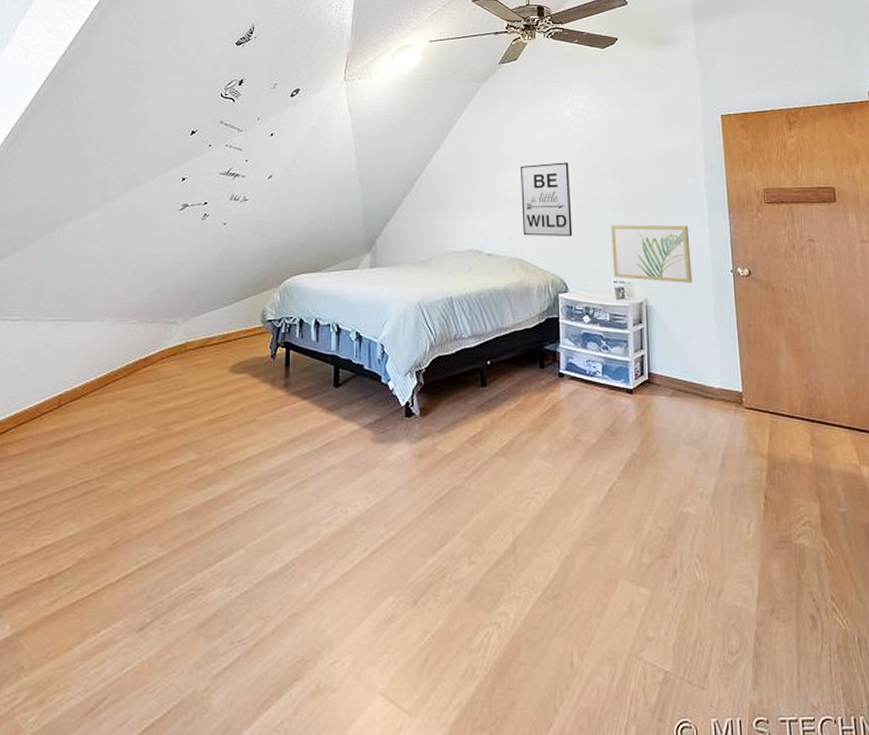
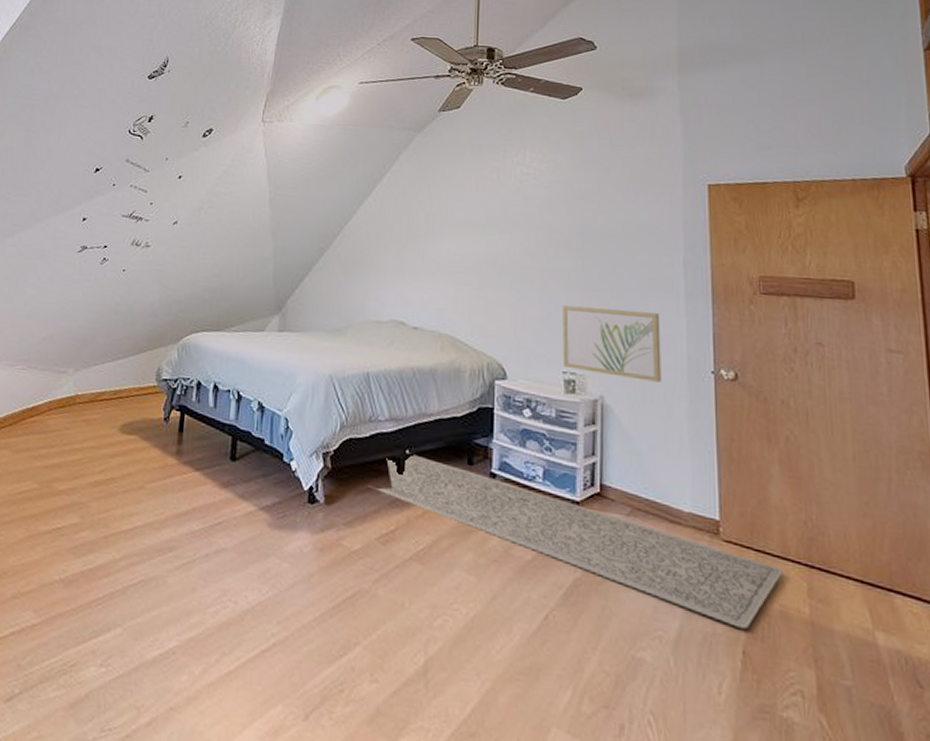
rug: none [459,363,792,477] -> present [371,452,783,629]
wall art: present [521,162,573,236] -> none [456,228,516,315]

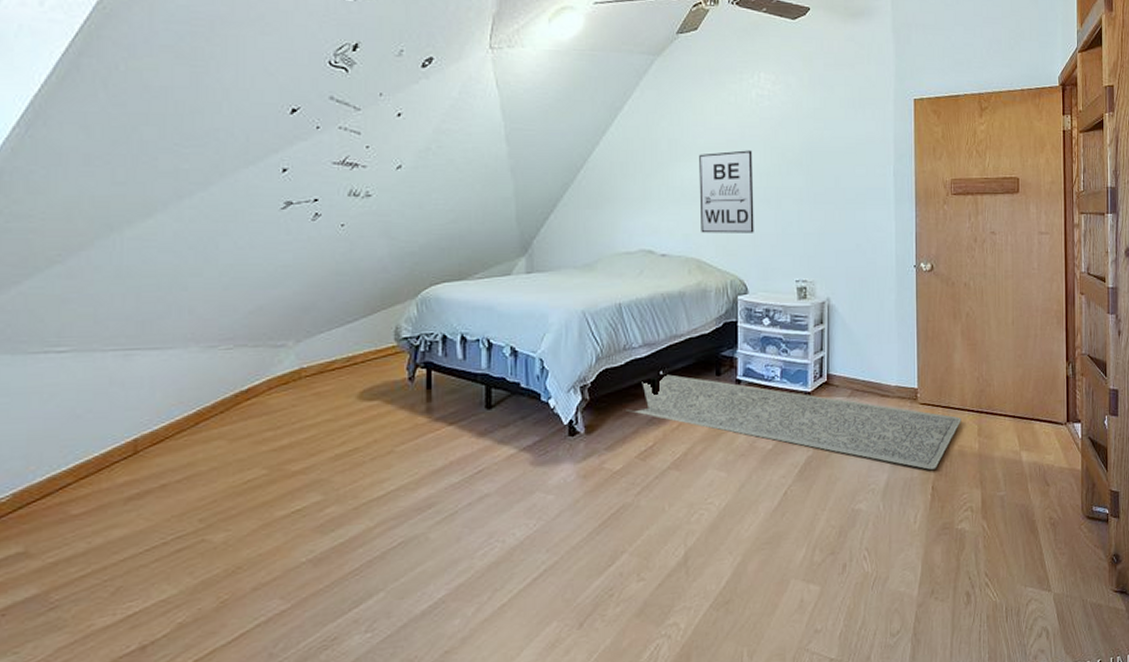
wall art: none [456,228,516,315] -> present [699,150,754,233]
wall art: present [562,305,661,382] -> none [795,218,876,280]

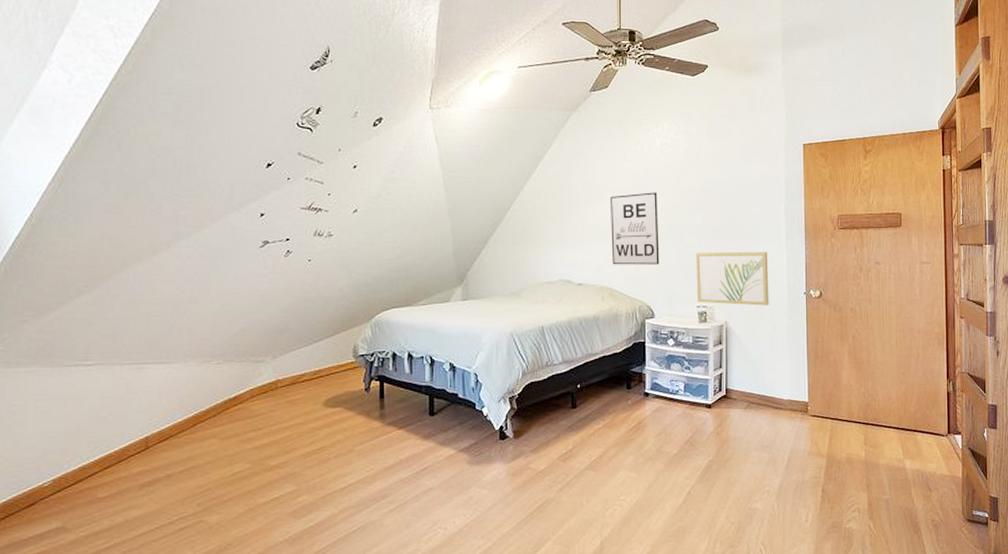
rug: present [628,373,961,470] -> none [551,386,849,475]
wall art: none [795,218,876,280] -> present [696,251,769,306]

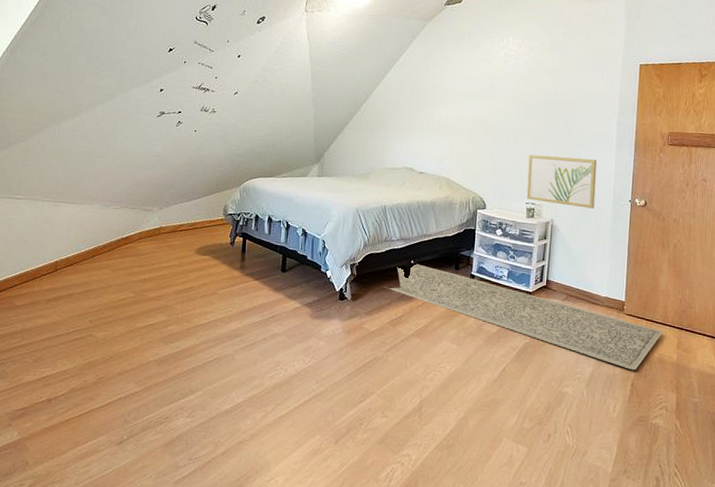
rug: none [551,386,849,475] -> present [385,262,663,370]
wall art: present [610,192,660,265] -> none [452,97,498,162]

